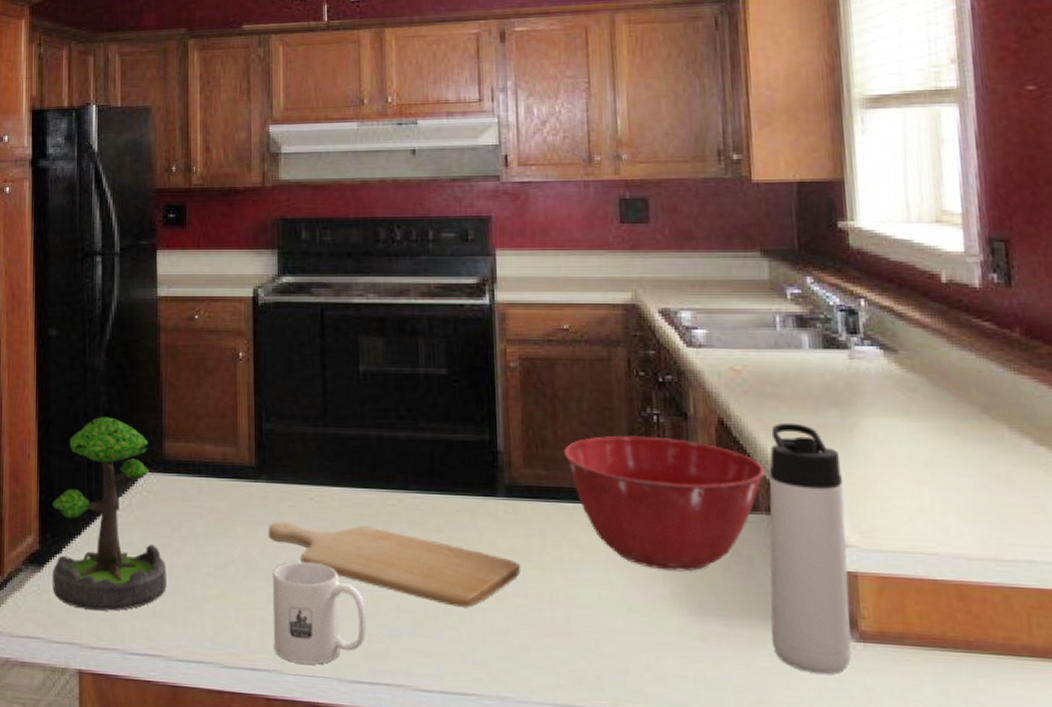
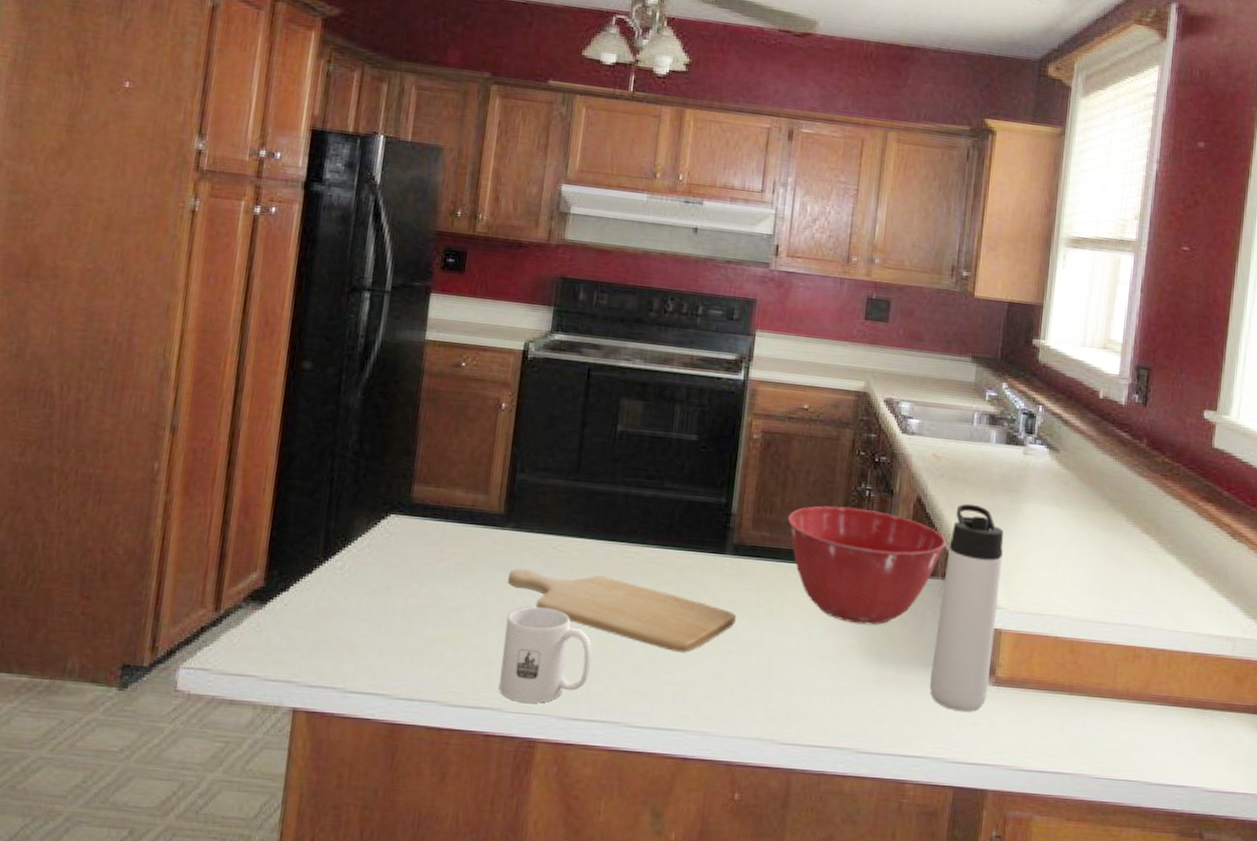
plant: present [52,417,166,611] -> none [274,455,400,650]

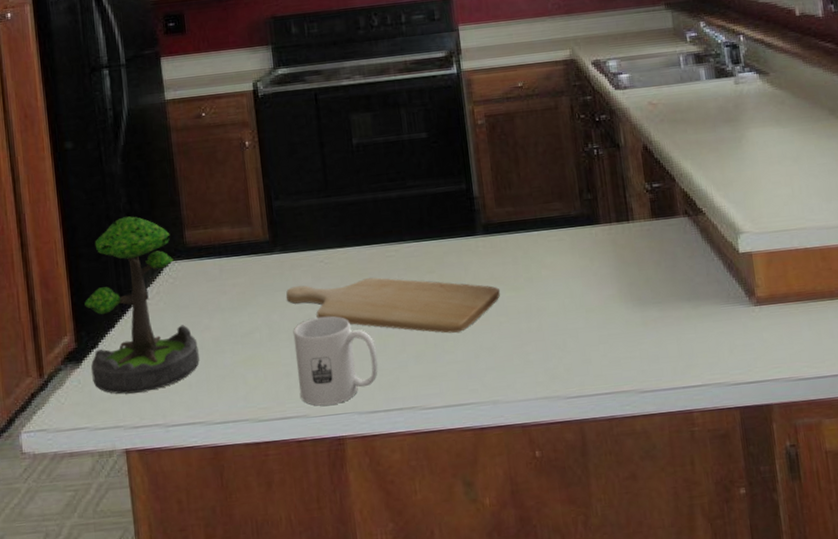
plant: none [274,455,400,650] -> present [84,216,199,394]
mixing bowl: present [788,506,946,625] -> none [527,166,680,275]
thermos bottle: present [929,503,1004,712] -> none [682,140,752,336]

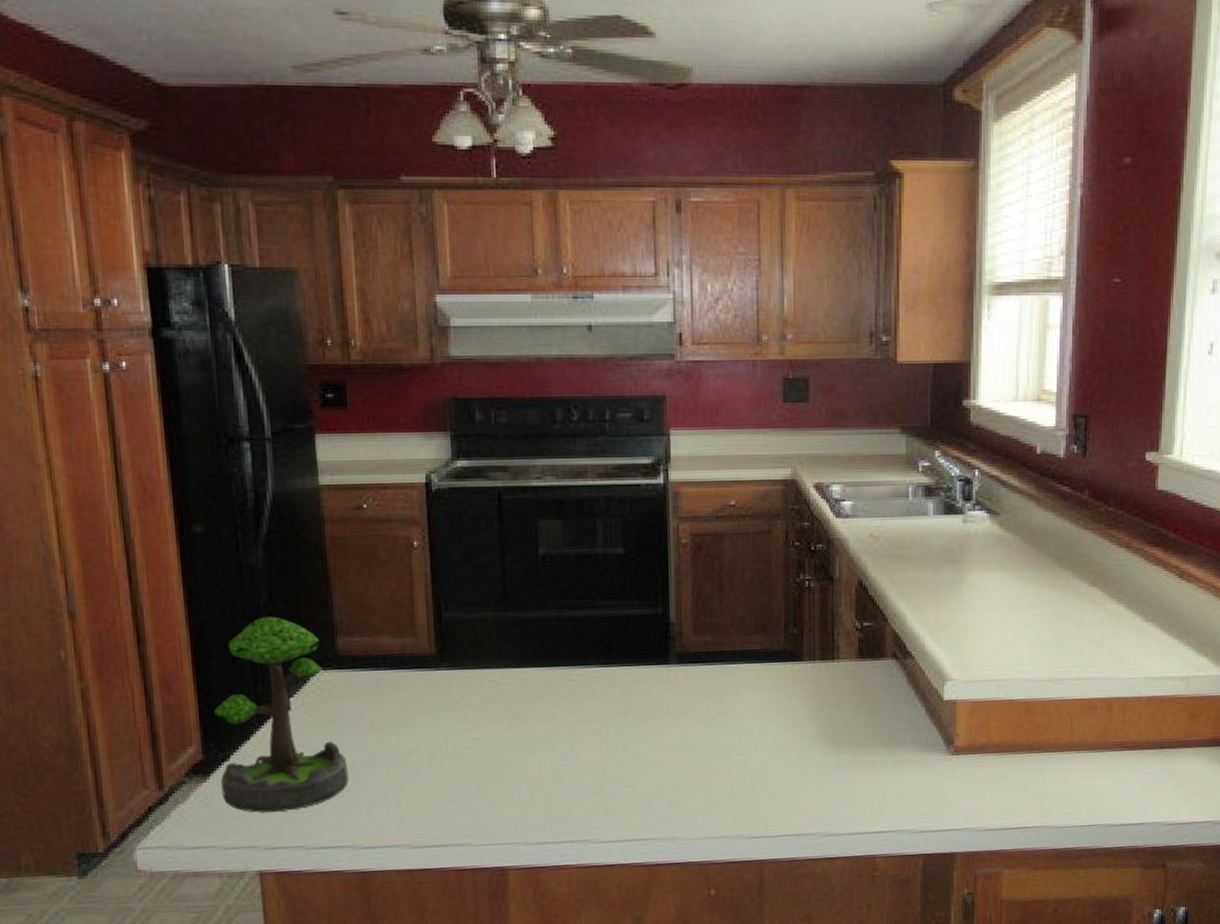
chopping board: present [286,277,501,333] -> none [452,702,690,766]
mug: present [293,316,378,406] -> none [457,740,550,835]

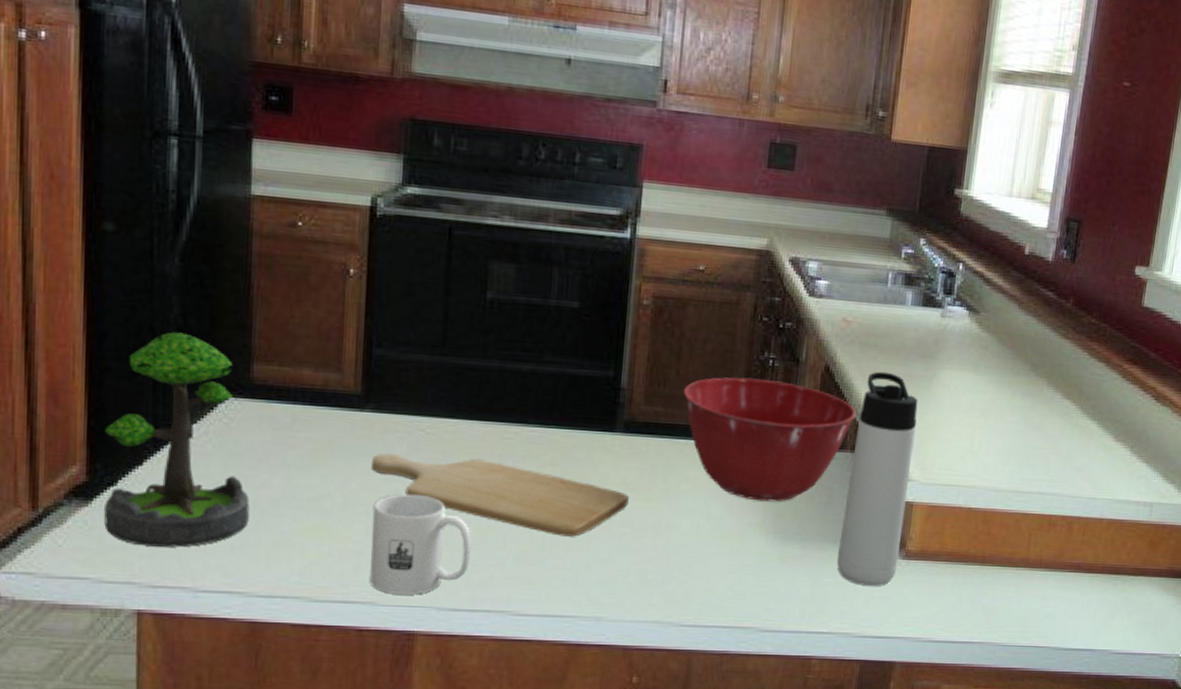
chopping board: none [452,702,690,766] -> present [372,454,630,537]
mug: none [457,740,550,835] -> present [370,493,472,595]
mixing bowl: none [729,599,892,715] -> present [684,377,856,502]
thermos bottle: none [890,580,950,784] -> present [837,371,919,586]

